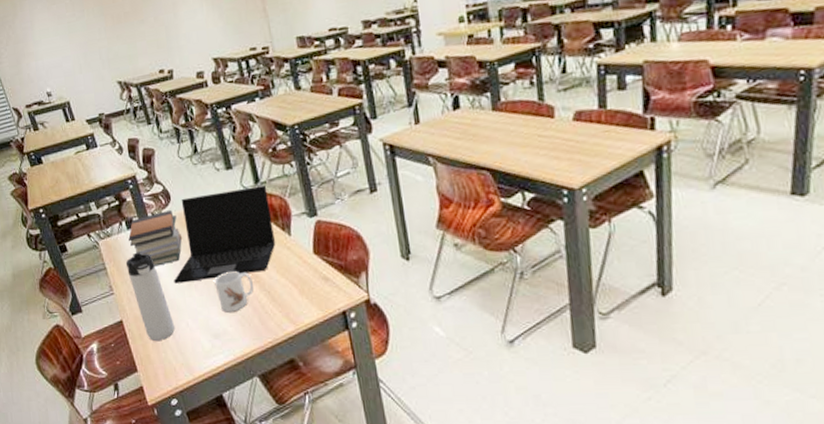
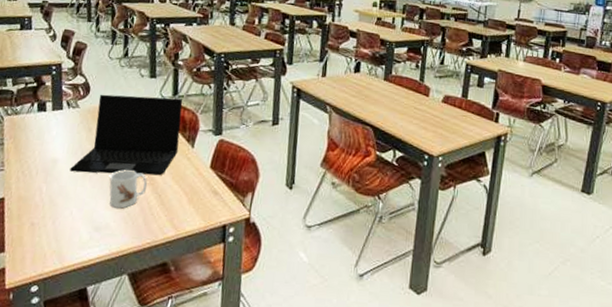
thermos bottle: present [125,252,175,341] -> none [25,134,58,224]
book stack: present [128,210,182,266] -> none [36,102,91,152]

